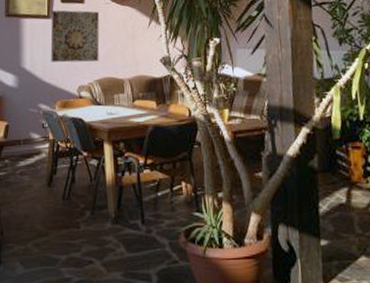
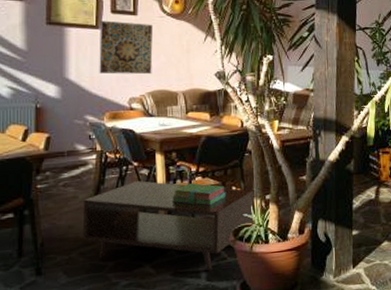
coffee table: none [37,172,205,275] -> present [82,181,254,271]
stack of books: none [121,176,176,202] -> present [172,183,227,206]

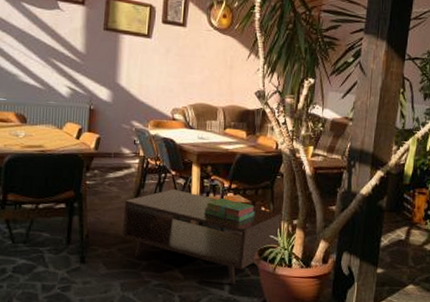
wall art: present [99,20,154,75] -> none [147,30,201,87]

